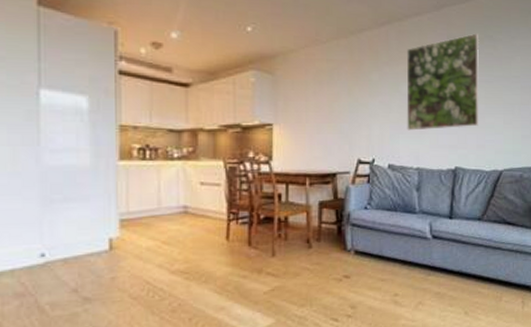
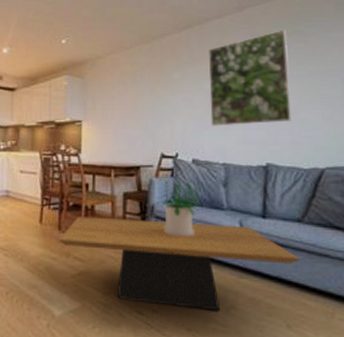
coffee table: none [248,227,478,310] -> present [58,217,299,311]
potted plant: none [357,186,398,243] -> present [161,180,204,237]

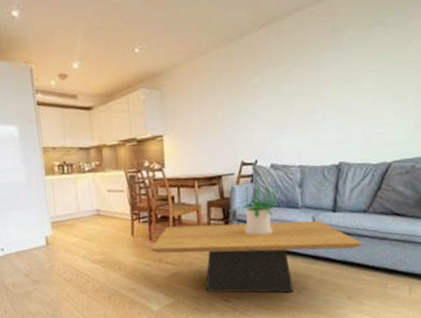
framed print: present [209,29,291,126] -> none [288,20,368,130]

